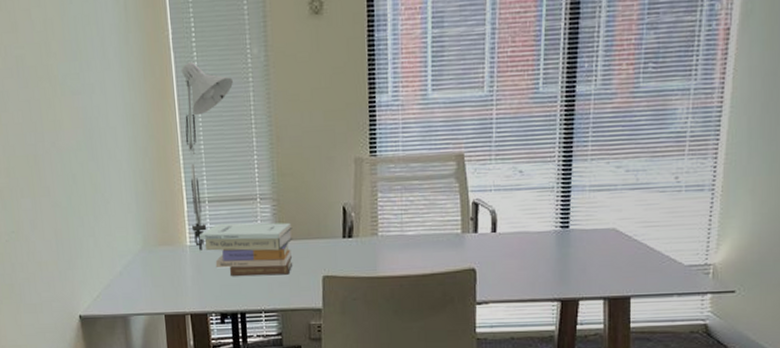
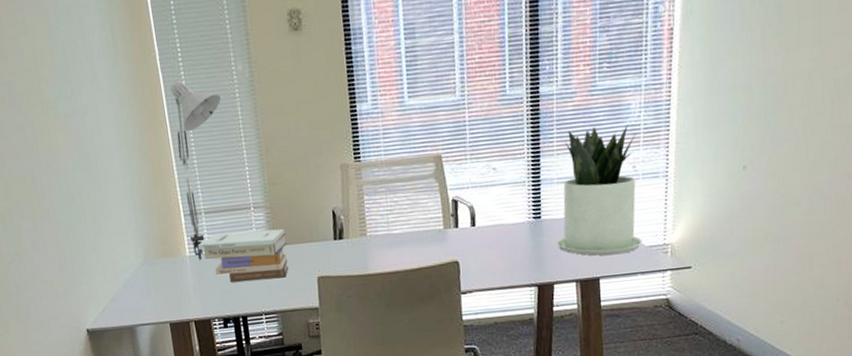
planter: none [584,132,682,273] -> present [556,125,643,256]

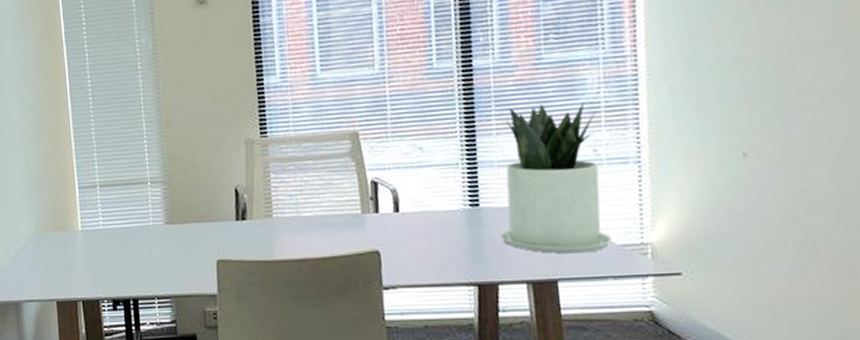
desk lamp: present [170,80,221,261] -> none [73,53,122,237]
books: present [197,228,288,282] -> none [90,205,185,261]

